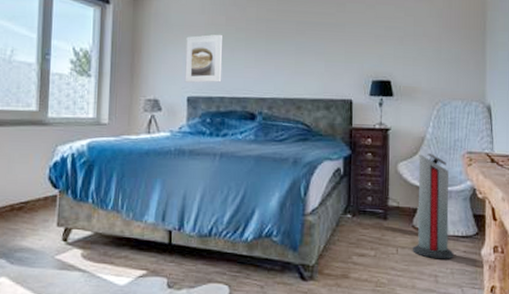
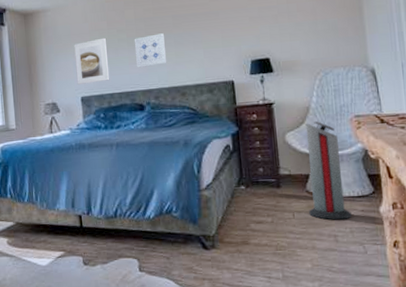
wall art: none [252,38,286,73] -> present [134,33,167,68]

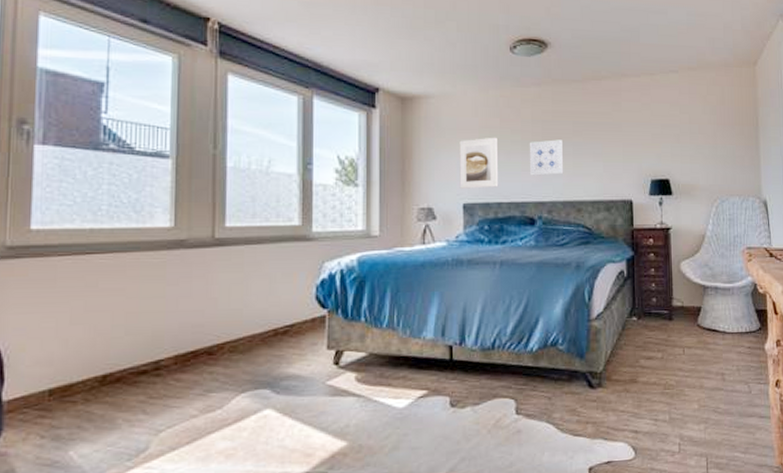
air purifier: present [305,121,352,220] -> none [699,251,739,357]

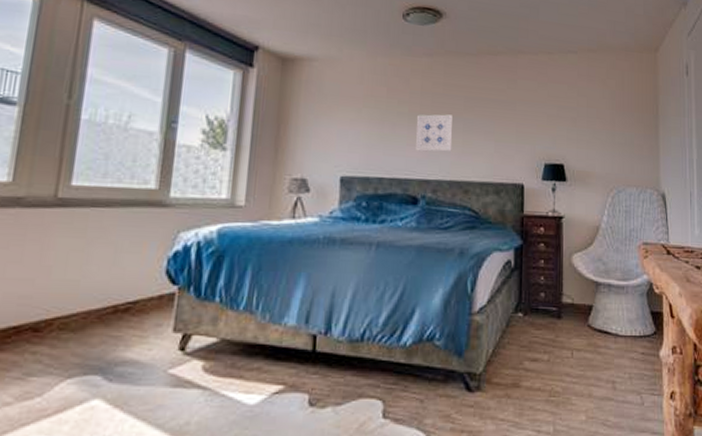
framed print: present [459,137,499,189] -> none [338,106,383,161]

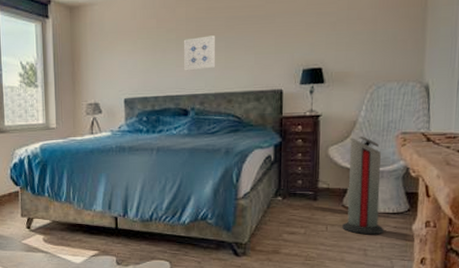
air purifier: none [589,244,632,363] -> present [342,136,384,235]

